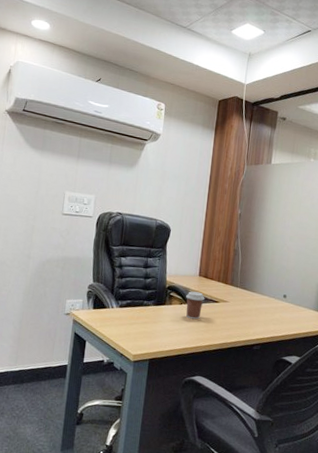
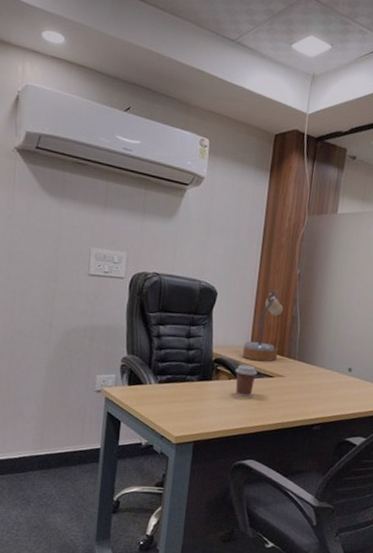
table lamp: none [192,228,227,289] -> present [242,290,284,362]

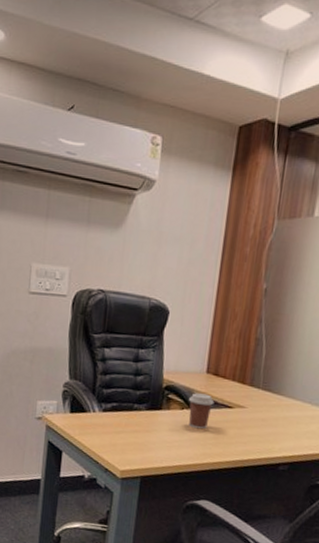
table lamp: present [242,290,284,362] -> none [197,308,246,391]

